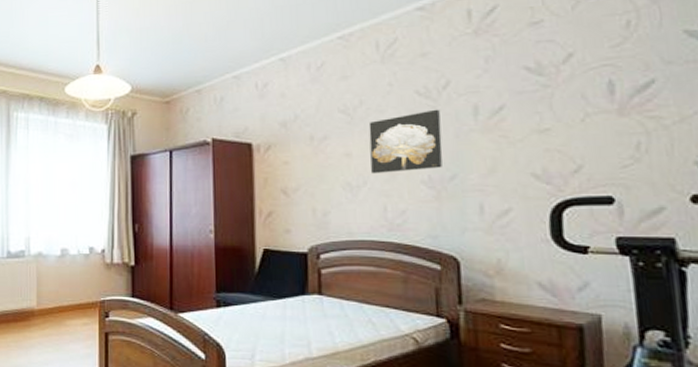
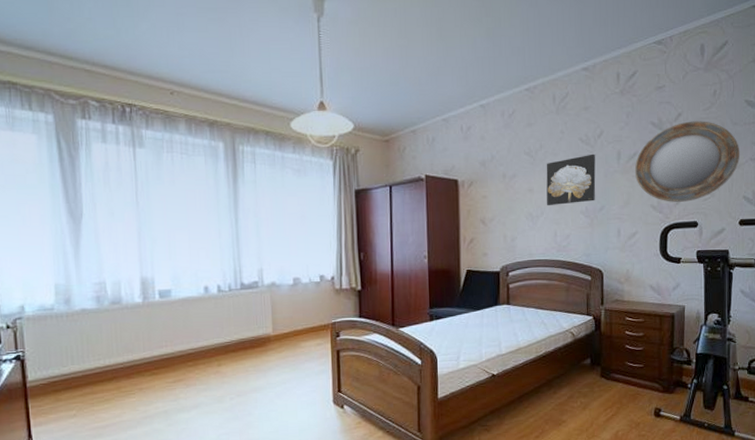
home mirror: none [502,61,683,170] -> present [635,121,740,202]

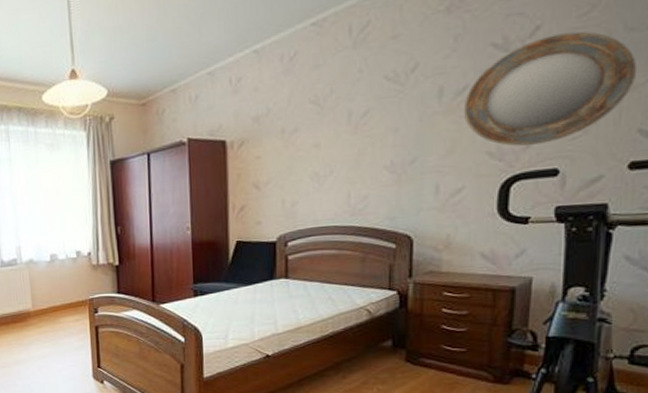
wall art: present [546,153,596,206] -> none [337,93,406,163]

